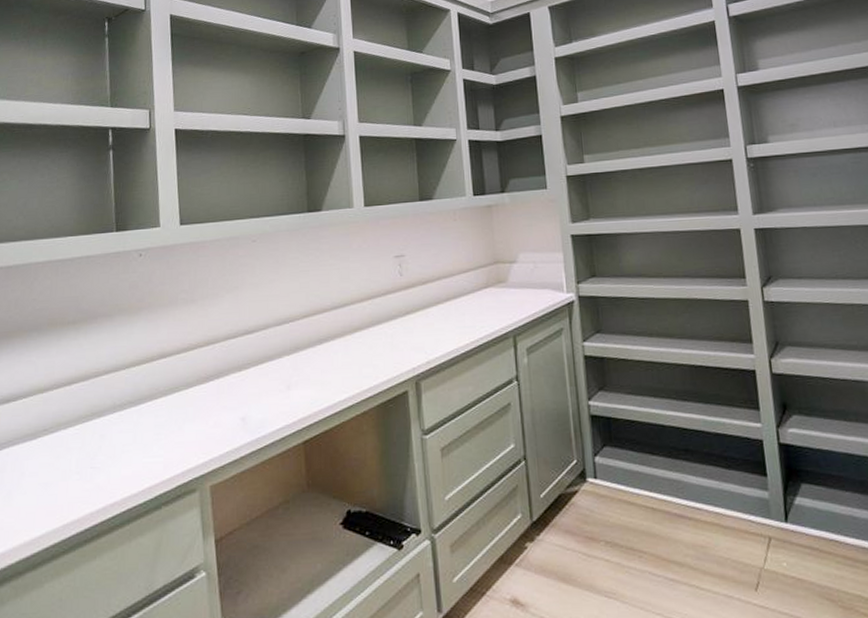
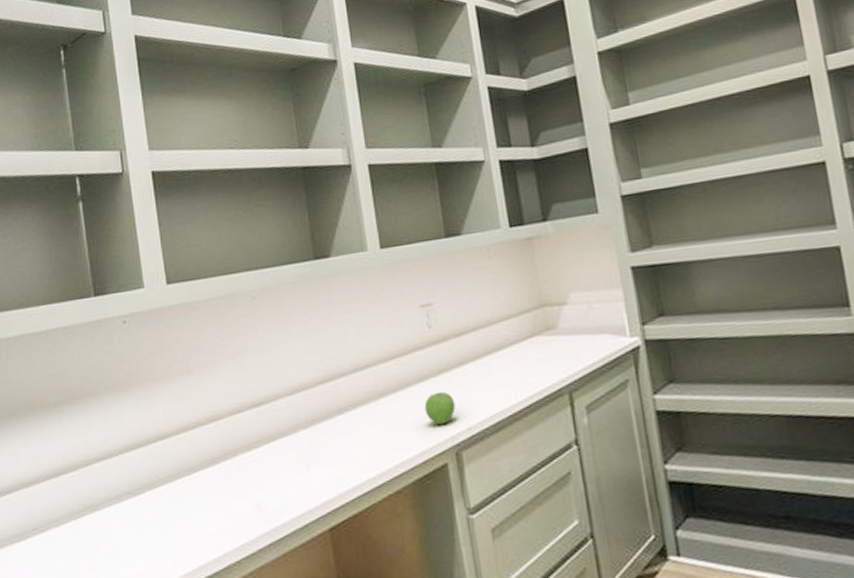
fruit: none [392,329,418,357] -> present [424,391,456,424]

